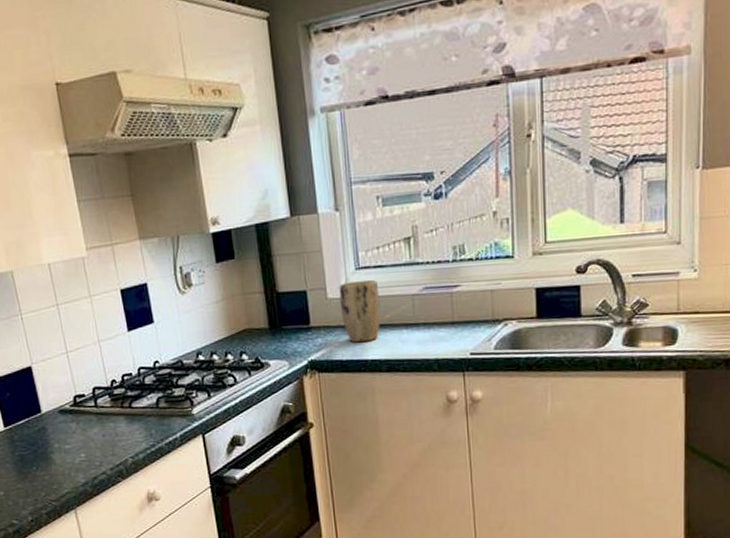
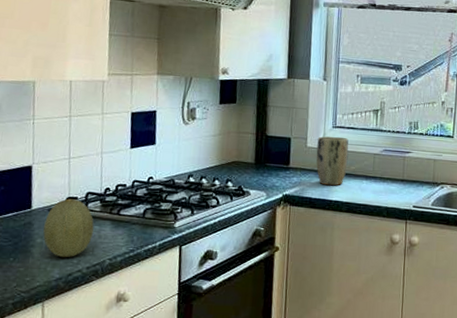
fruit: none [57,396,109,460] -> present [43,198,94,257]

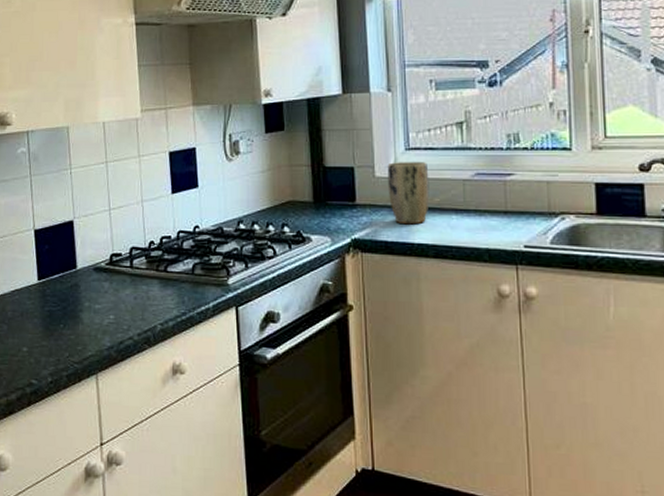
fruit: present [43,198,94,257] -> none [90,255,141,323]

